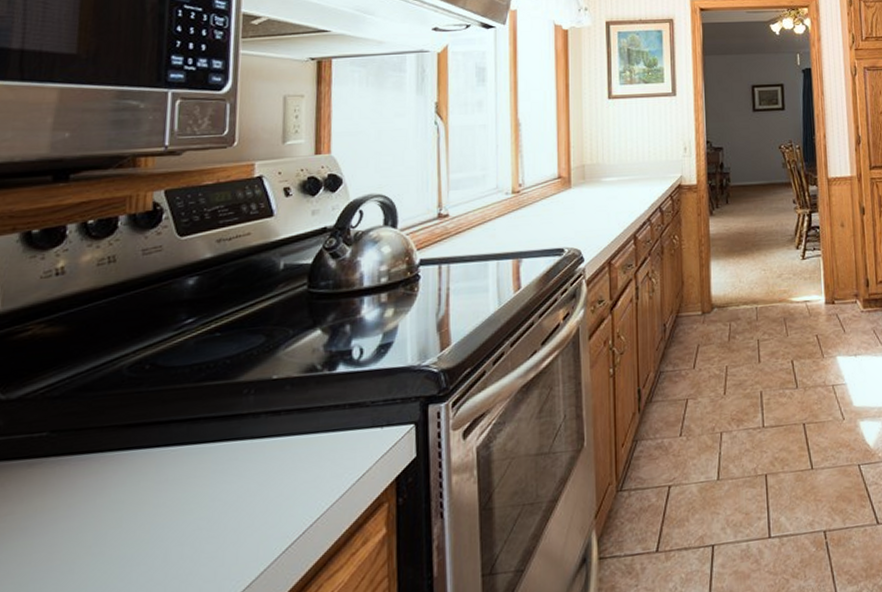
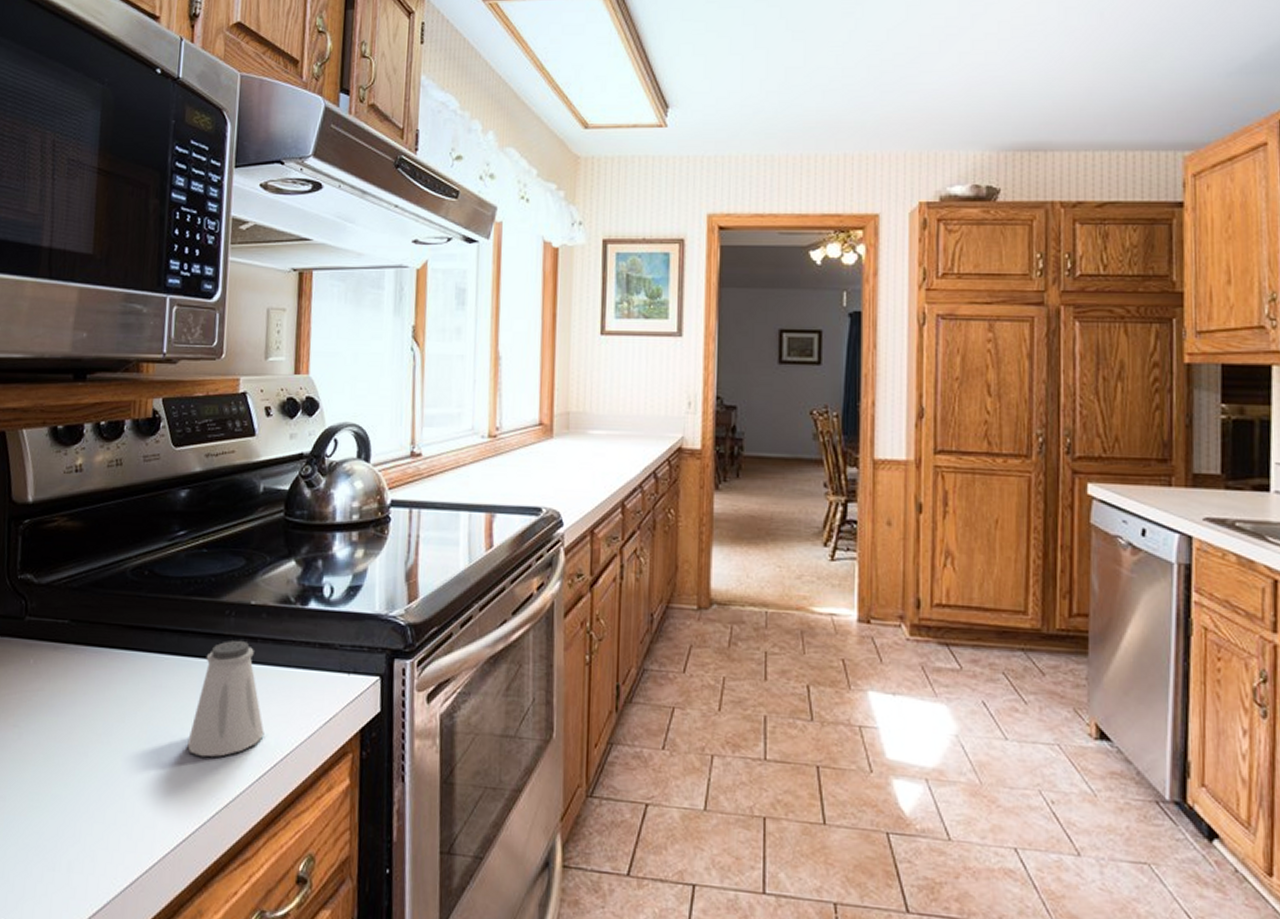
saltshaker: none [200,416,291,543] -> present [187,640,264,757]

